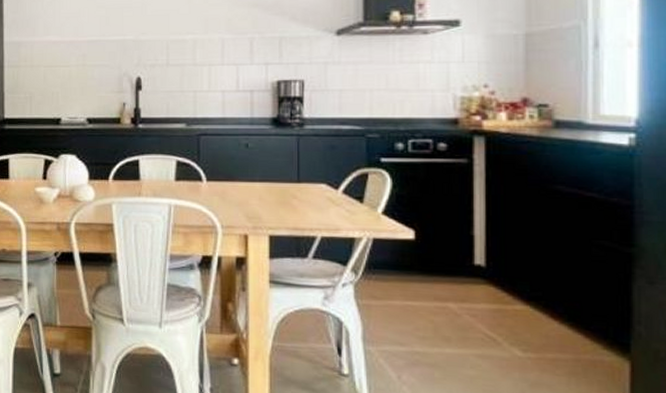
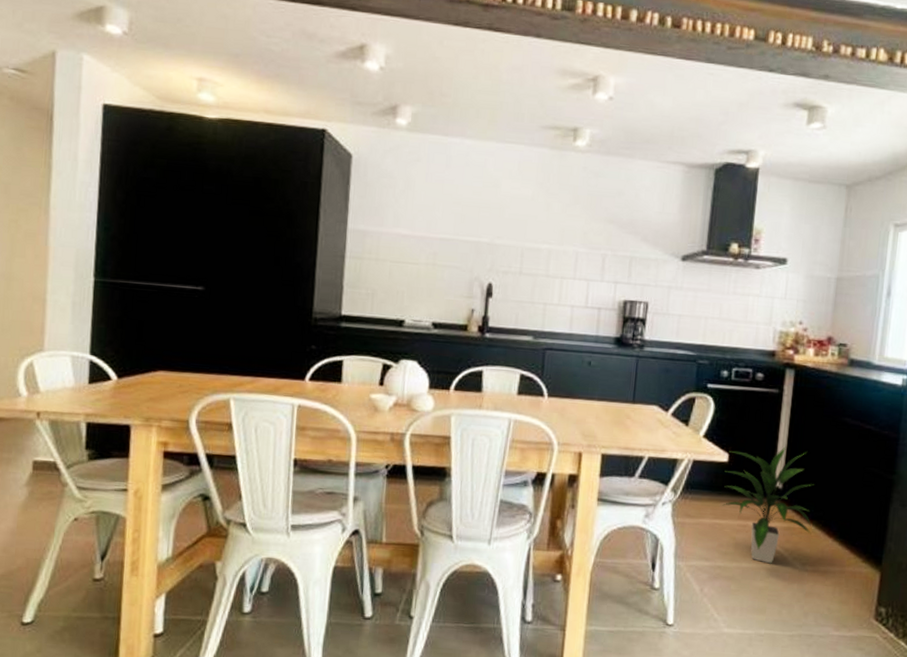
indoor plant: none [412,220,530,350] -> present [722,446,814,564]

